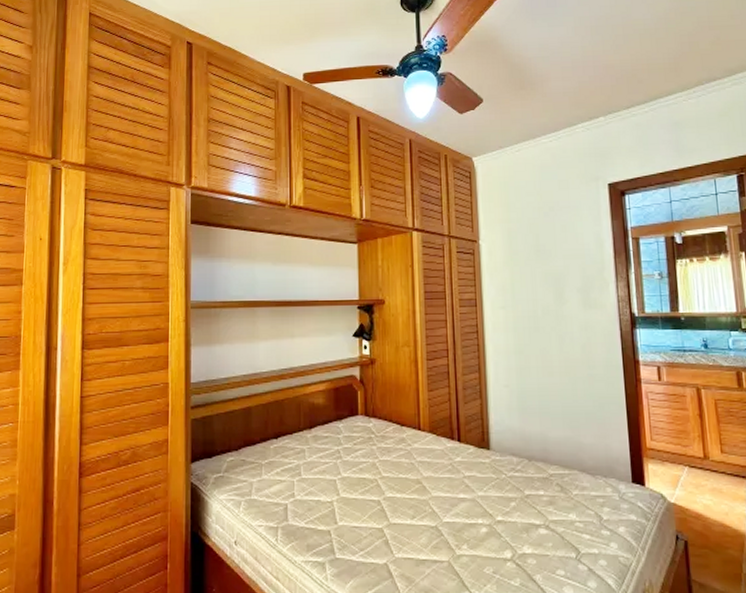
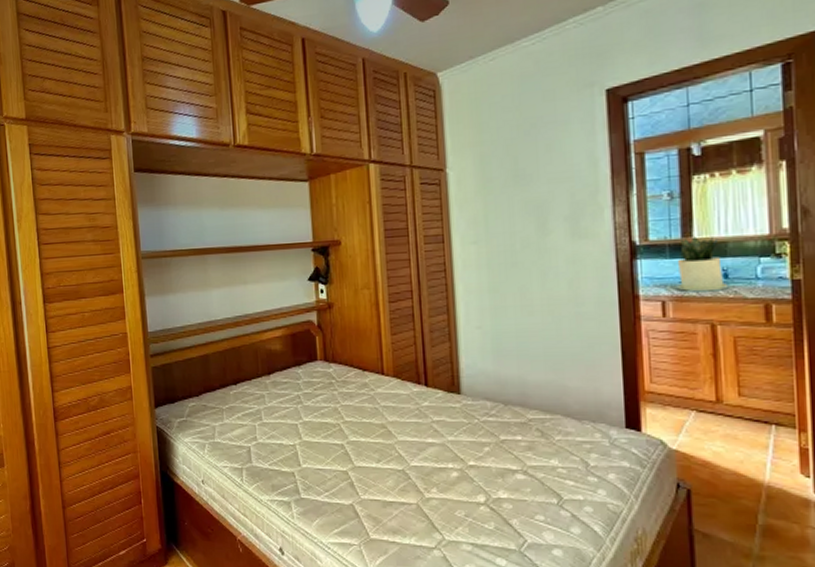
planter: none [667,311,709,359] -> present [676,237,729,292]

